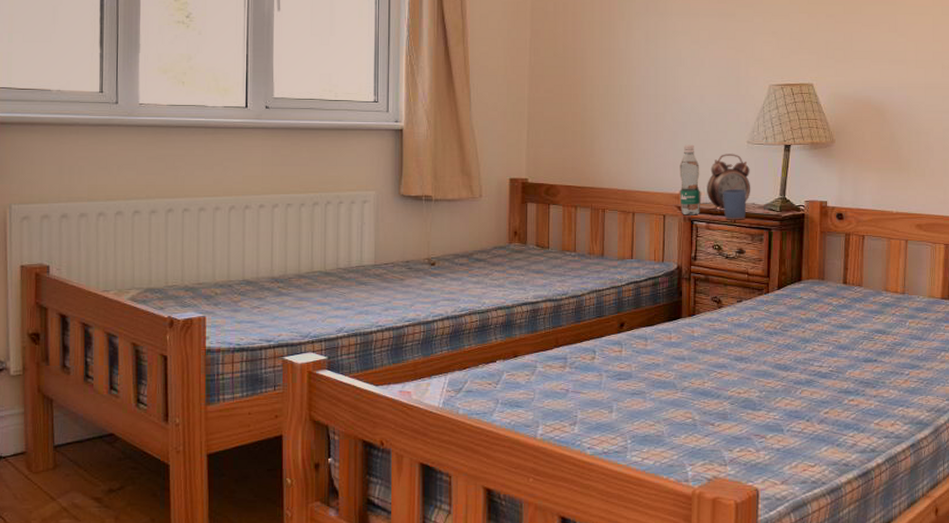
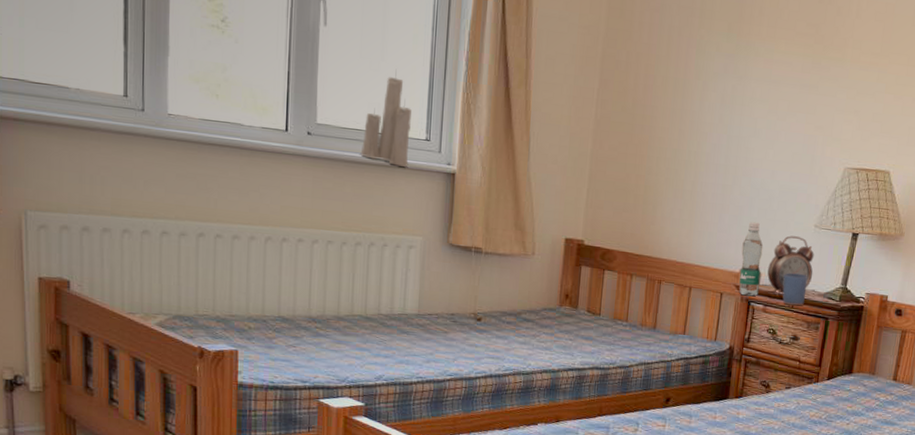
candle: none [314,40,360,128] -> present [360,67,411,167]

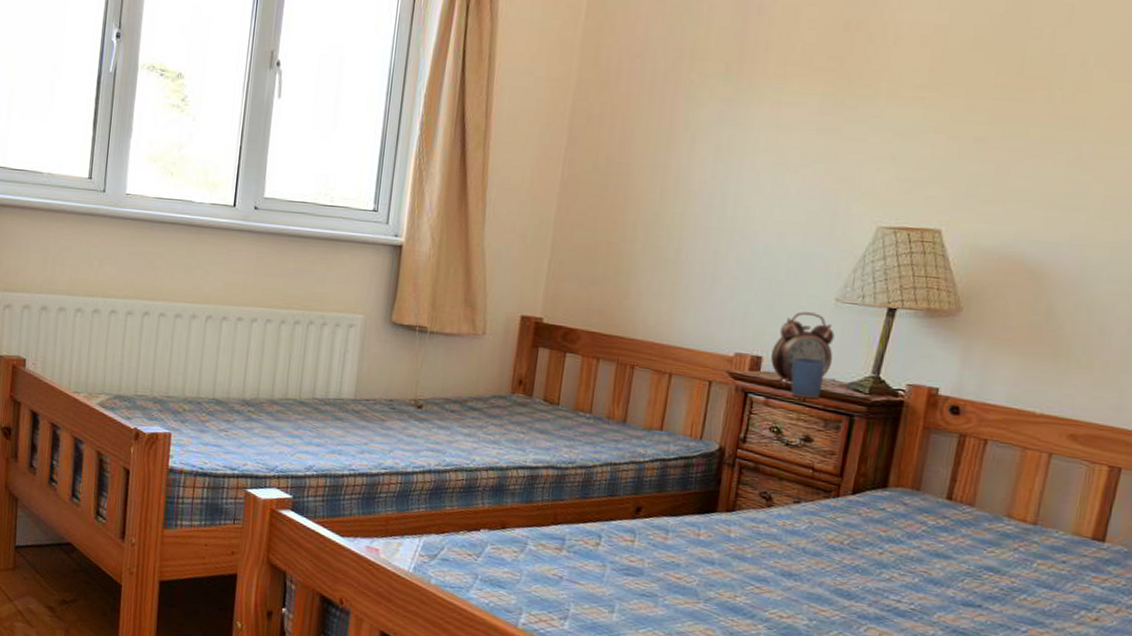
candle: present [360,67,411,167] -> none [305,136,360,240]
bottle: present [738,221,764,297] -> none [732,295,766,387]

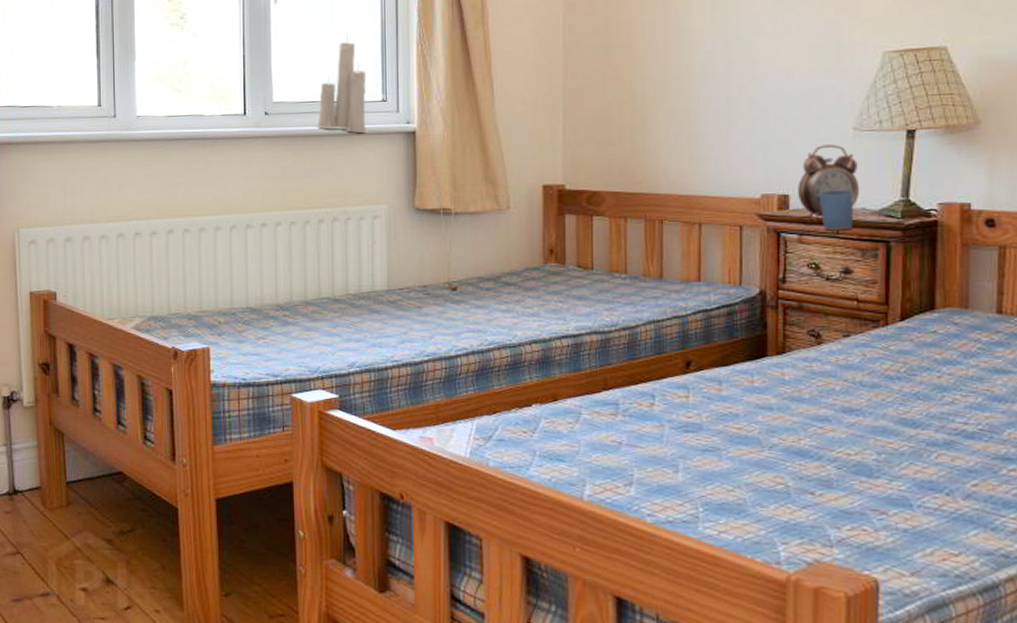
candle: none [305,136,360,240] -> present [317,31,366,133]

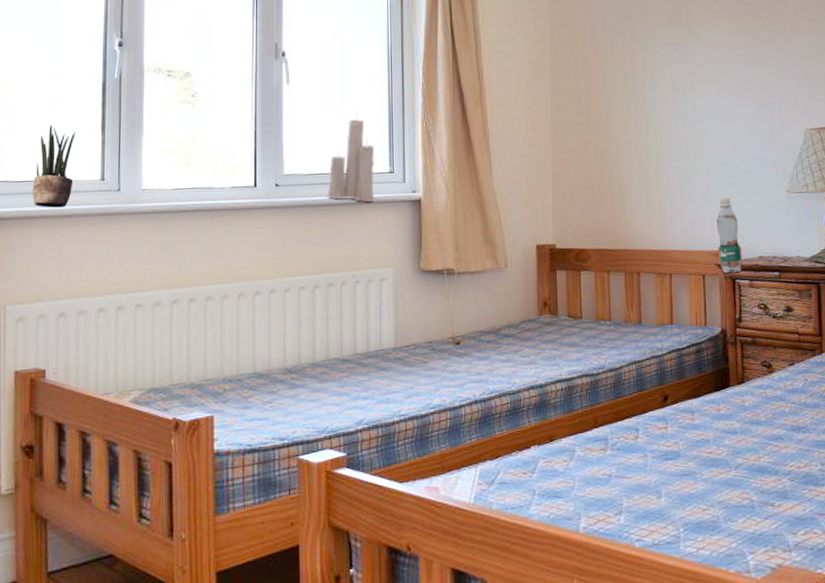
potted plant: none [37,49,73,134] -> present [32,124,75,208]
bottle: none [760,135,791,226] -> present [716,197,742,274]
alarm clock: present [798,144,860,222] -> none [747,204,795,269]
mug: present [820,190,854,231] -> none [764,242,791,276]

